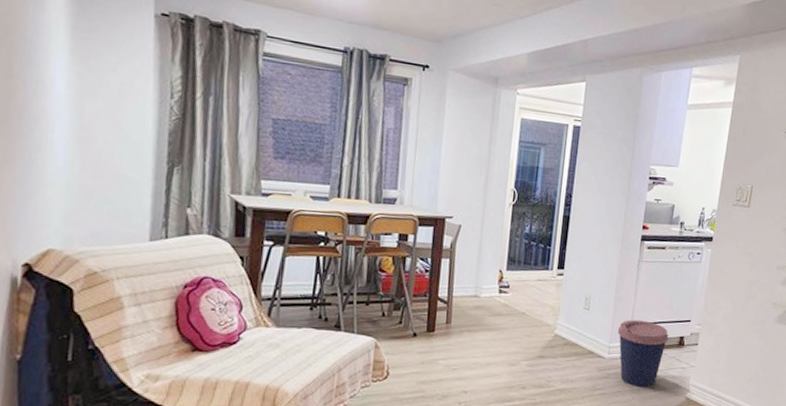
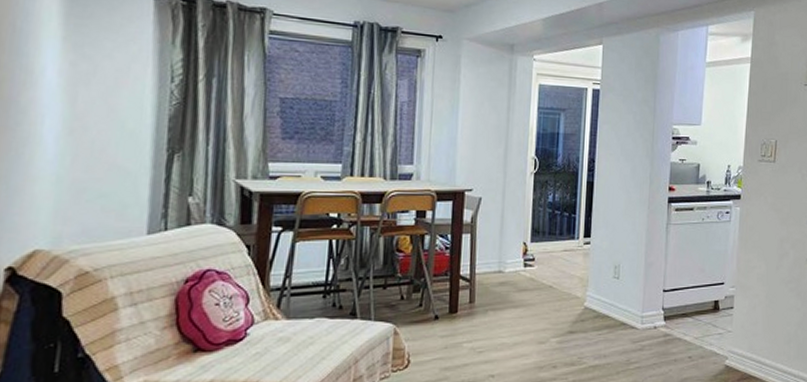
coffee cup: present [617,320,669,388] -> none [649,286,703,358]

